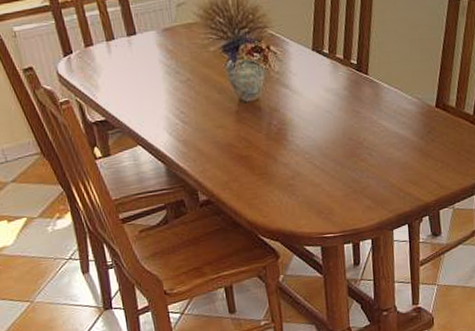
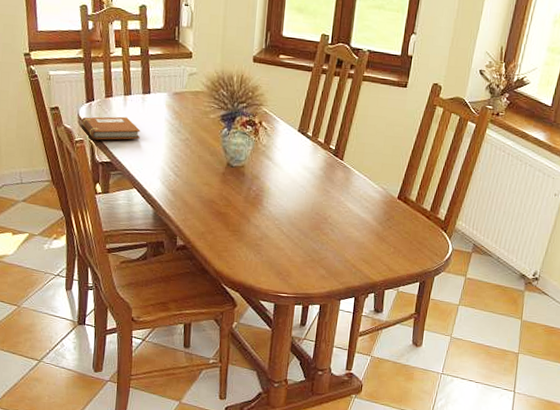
notebook: none [62,65,134,98] -> present [81,116,141,140]

